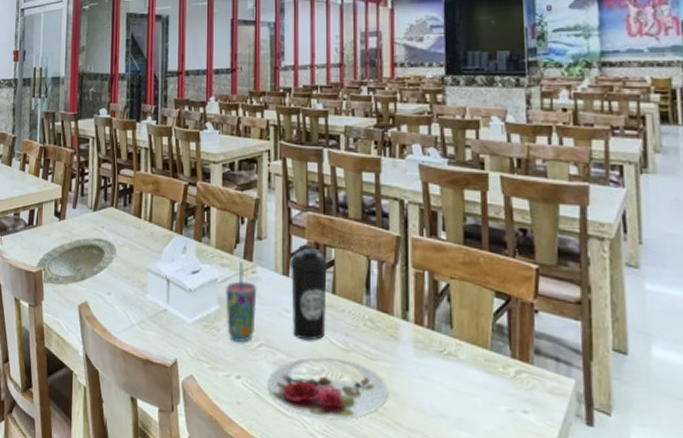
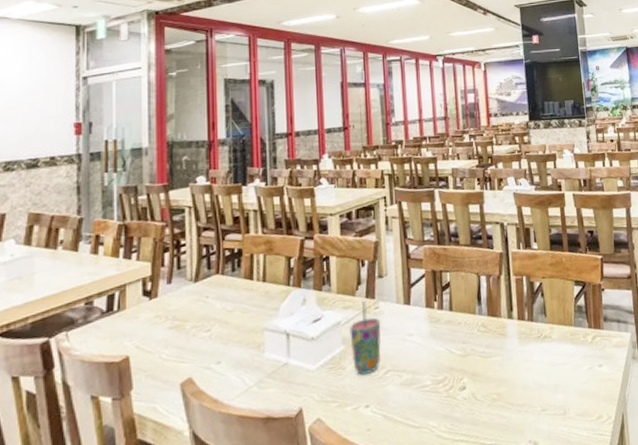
plate: present [35,238,117,286] -> none [118,308,227,371]
plate: present [268,357,388,420] -> none [396,363,501,422]
water bottle: present [289,244,328,341] -> none [410,273,446,357]

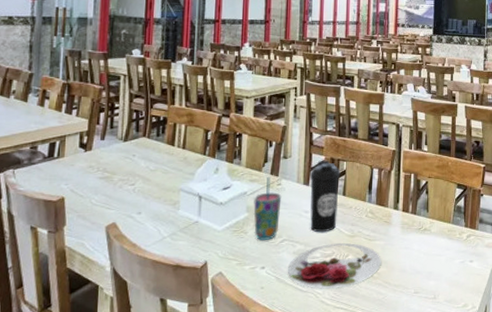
plate: none [396,363,501,422] -> present [288,243,381,289]
water bottle: none [410,273,446,357] -> present [309,160,341,233]

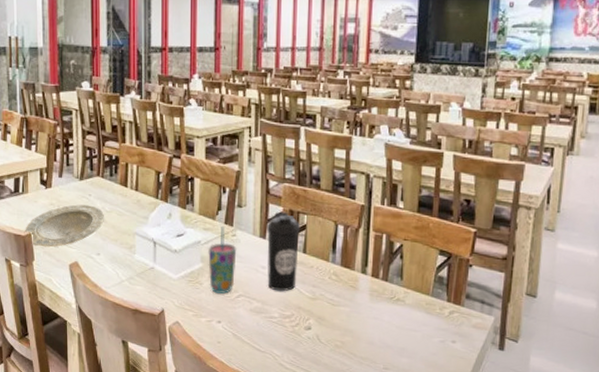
plate: none [55,165,149,211] -> present [24,204,105,248]
plate: present [288,243,381,289] -> none [245,304,346,353]

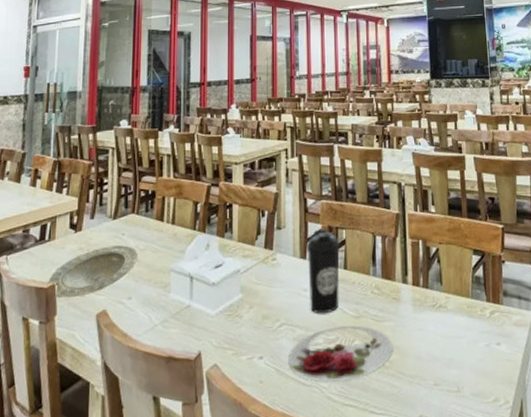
cup: present [208,227,237,294] -> none [248,252,277,325]
plate: none [245,304,346,353] -> present [289,325,393,382]

